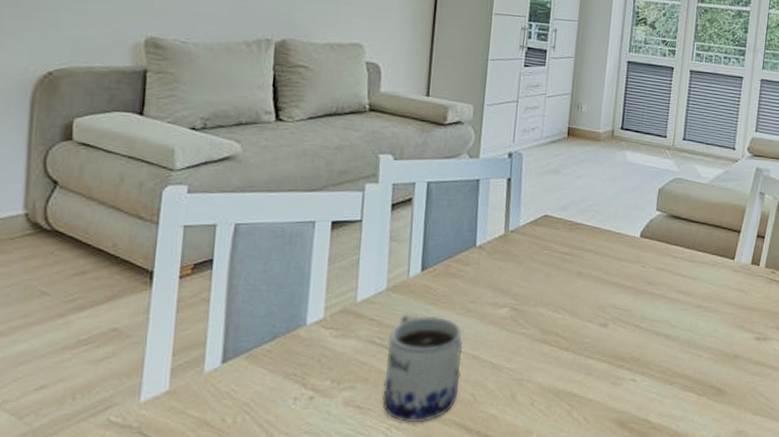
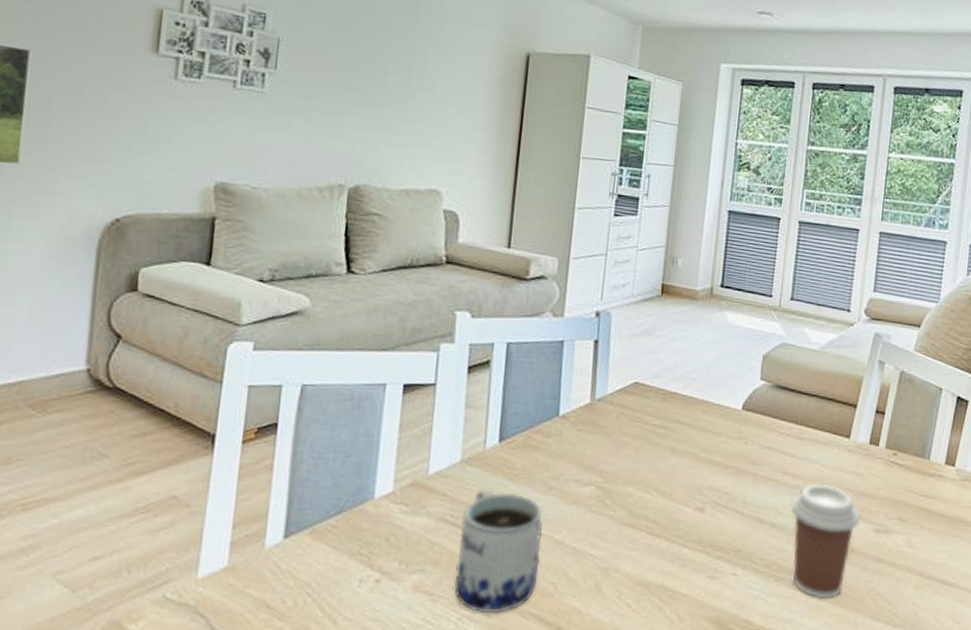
coffee cup: none [682,299,743,398] -> present [790,483,860,599]

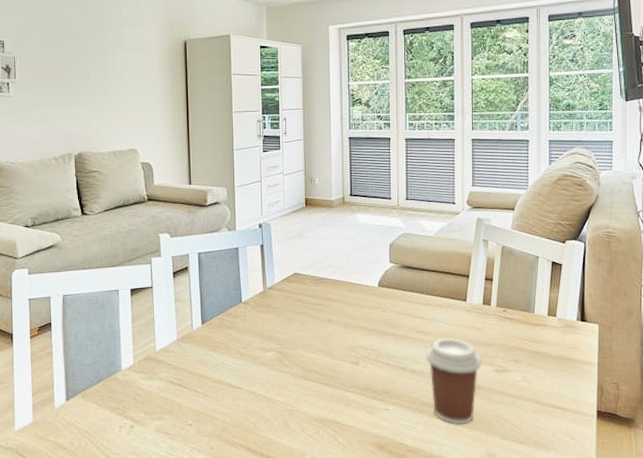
mug: present [453,487,544,614] -> none [183,357,242,446]

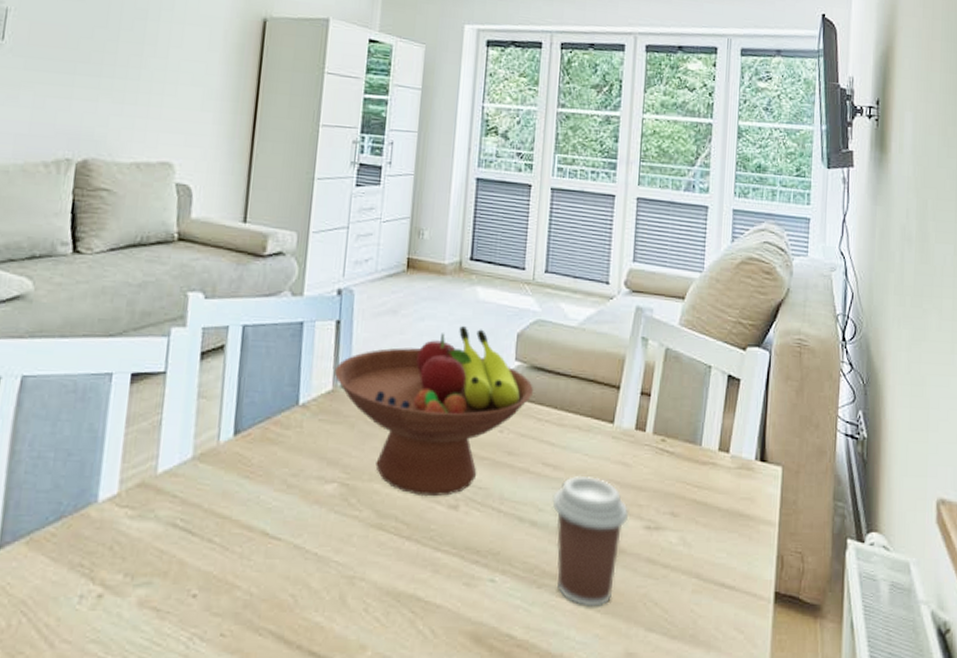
fruit bowl: none [264,241,404,357] -> present [335,325,533,497]

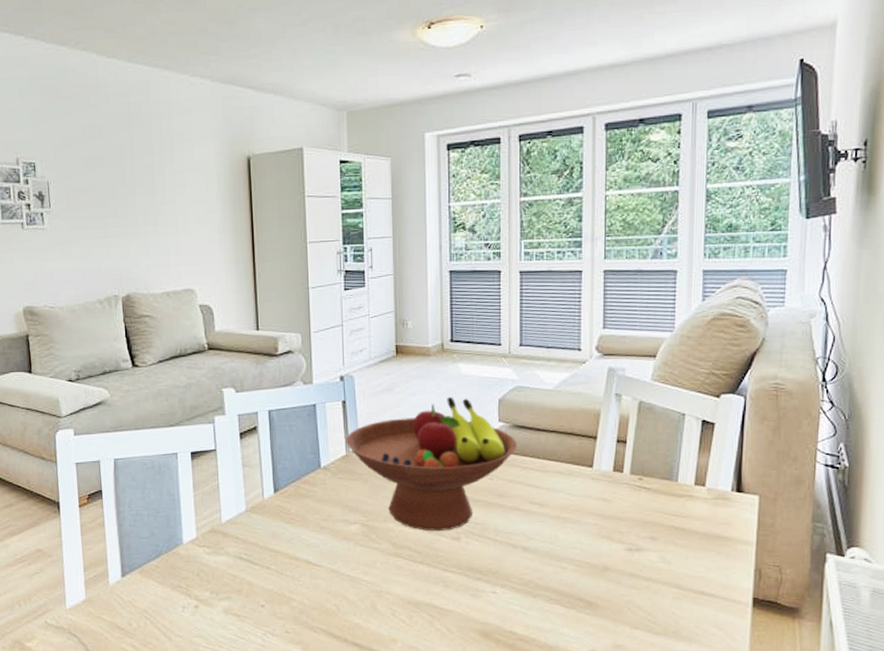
coffee cup: present [552,475,628,607] -> none [541,510,610,611]

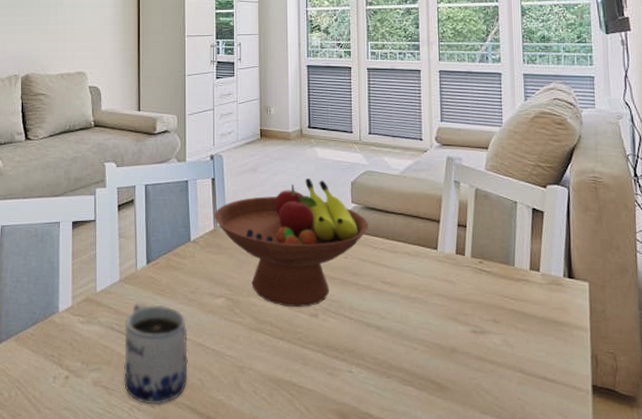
mug: none [253,530,322,630] -> present [124,301,188,405]

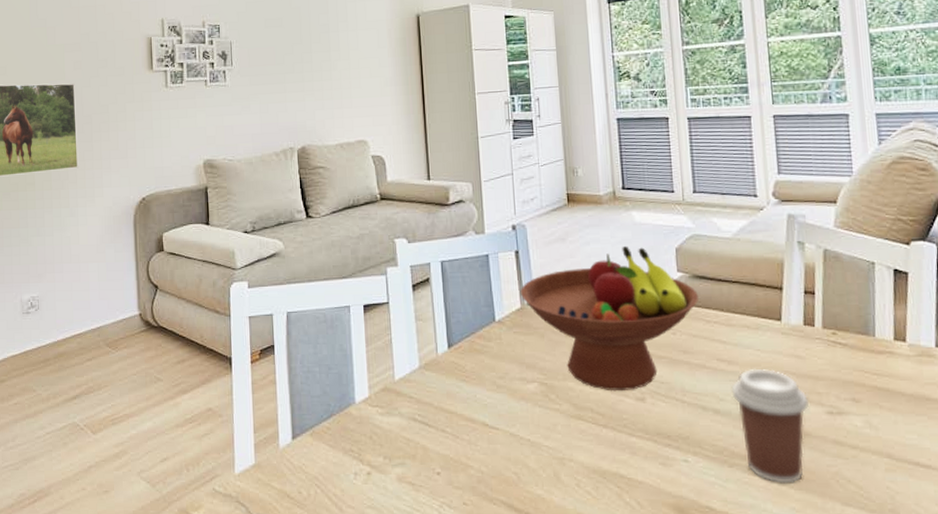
mug: present [124,301,188,405] -> none [428,388,502,502]
coffee cup: none [392,290,456,394] -> present [731,368,809,484]

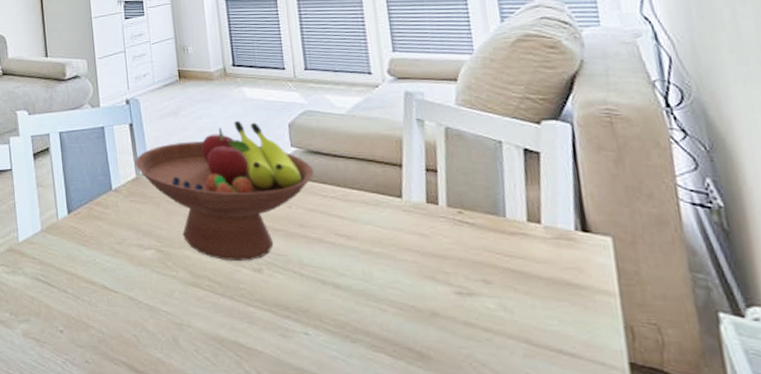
coffee cup: present [731,368,809,484] -> none [351,244,435,364]

